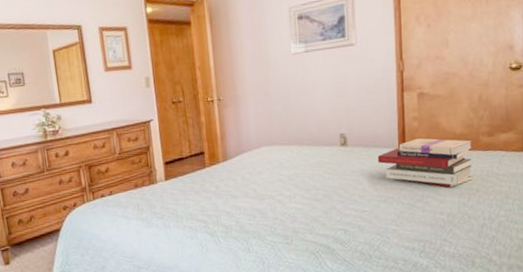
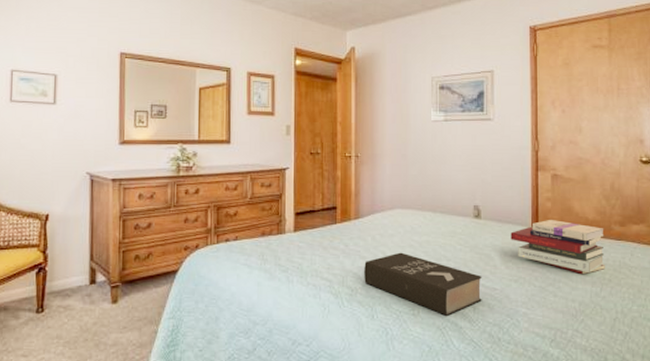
book: none [236,187,352,241] -> present [364,252,482,316]

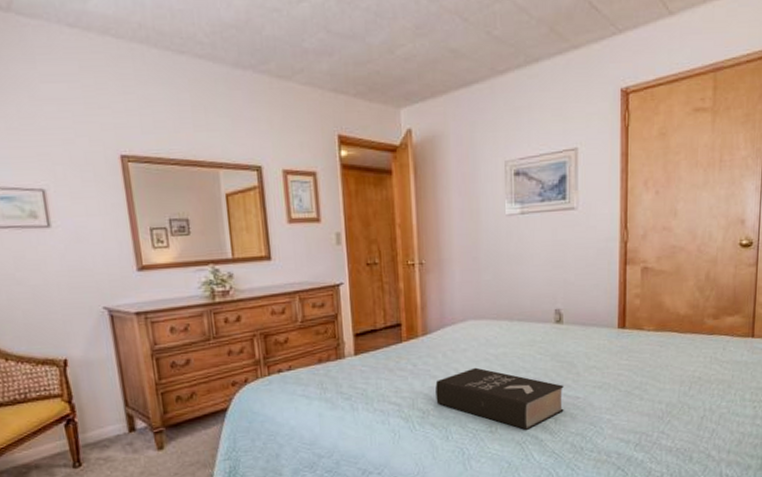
books: present [510,219,605,275] -> none [595,317,696,375]

